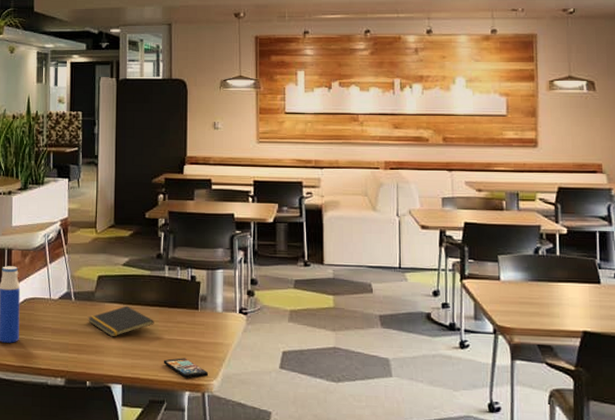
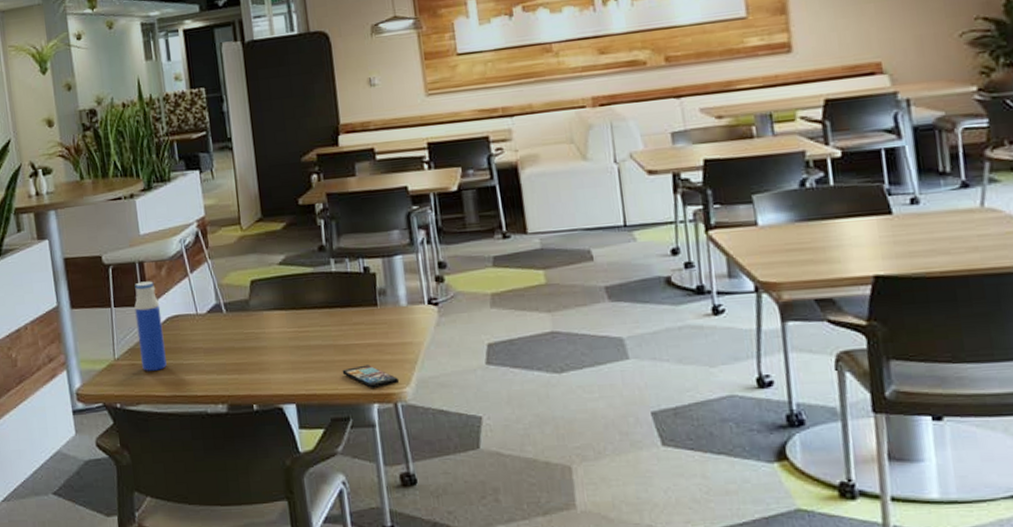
notepad: present [87,305,154,337] -> none [244,311,326,350]

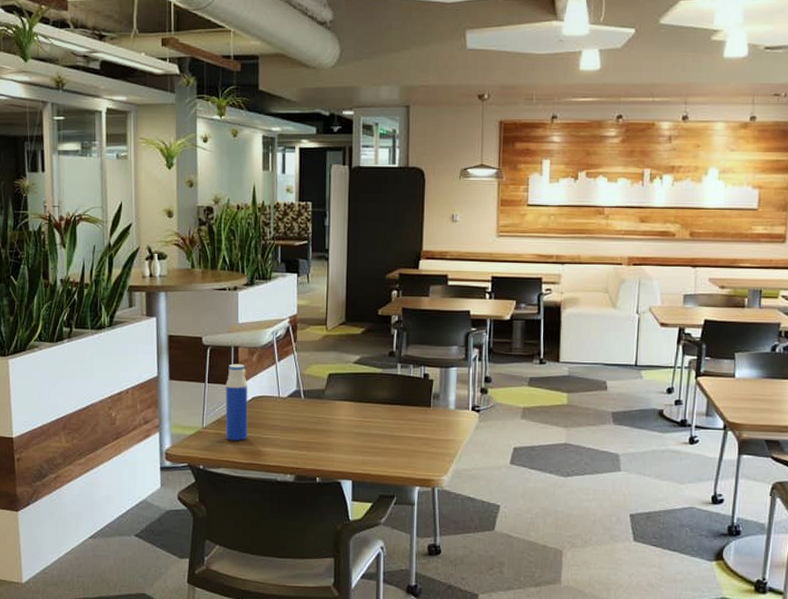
smartphone: present [342,364,400,388] -> none [394,454,439,474]

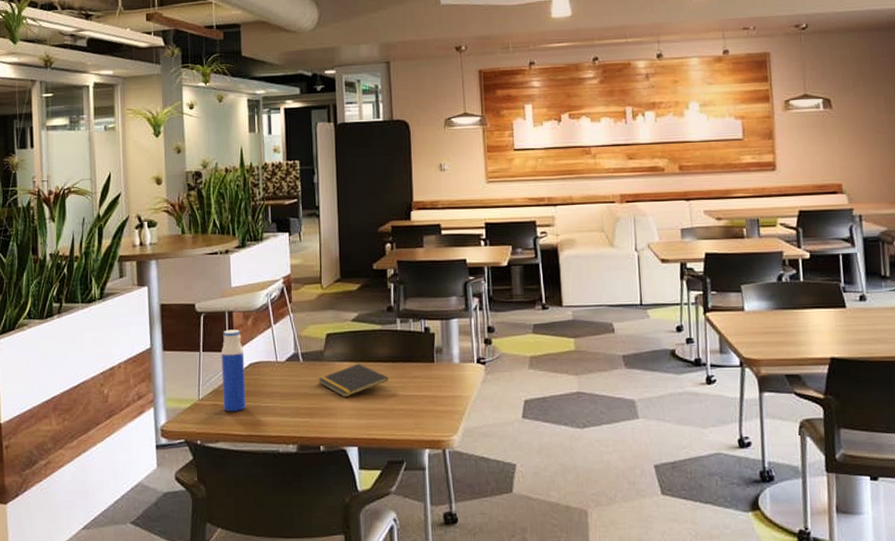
notepad: none [317,403,386,435] -> present [317,363,389,398]

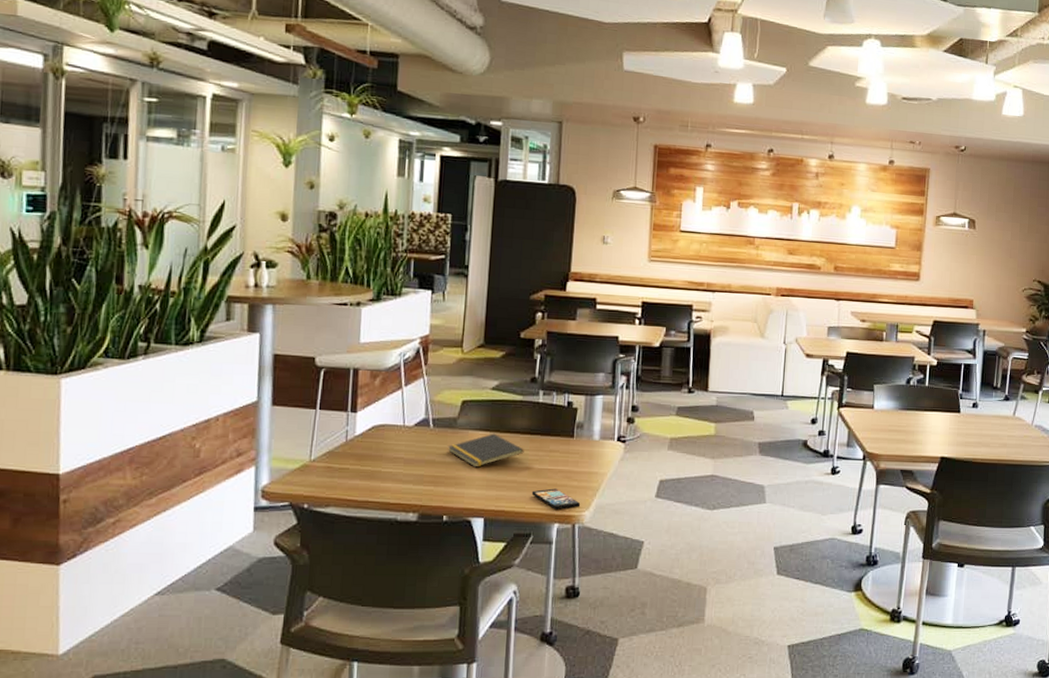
water bottle: present [221,329,246,412] -> none [338,388,368,475]
smartphone: none [400,414,449,435] -> present [531,488,581,510]

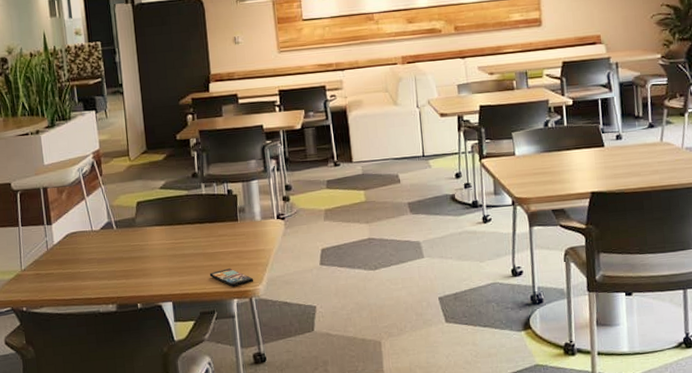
notepad: present [447,433,524,468] -> none [131,226,197,259]

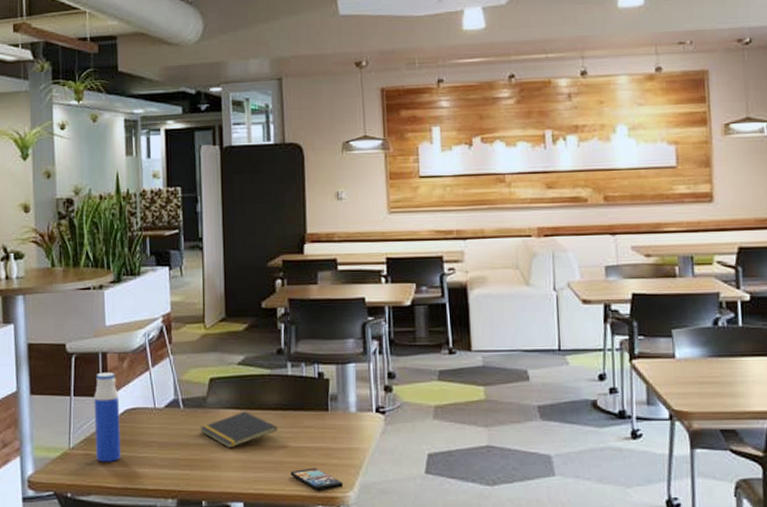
water bottle: none [39,203,66,279] -> present [94,372,121,462]
notepad: none [131,226,197,259] -> present [199,411,278,448]

